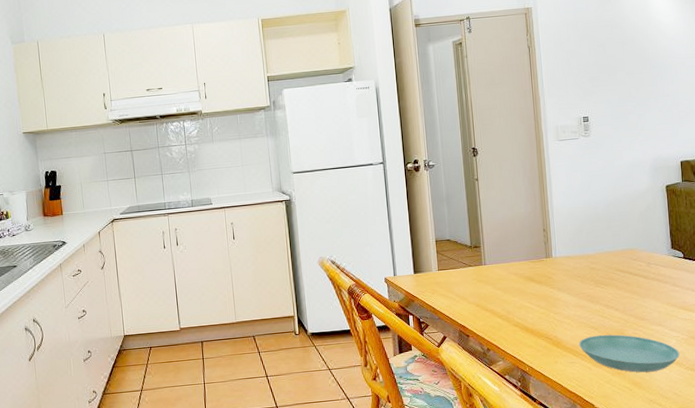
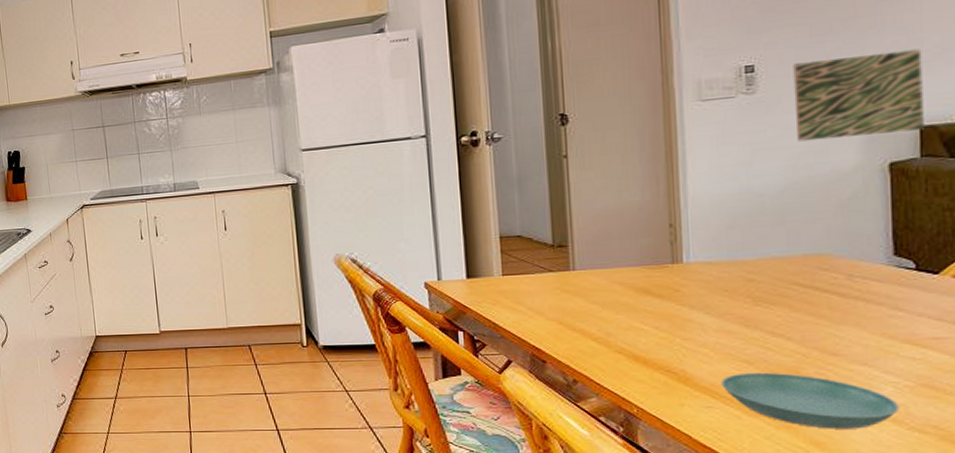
wall art: none [610,109,683,171] -> present [793,49,924,142]

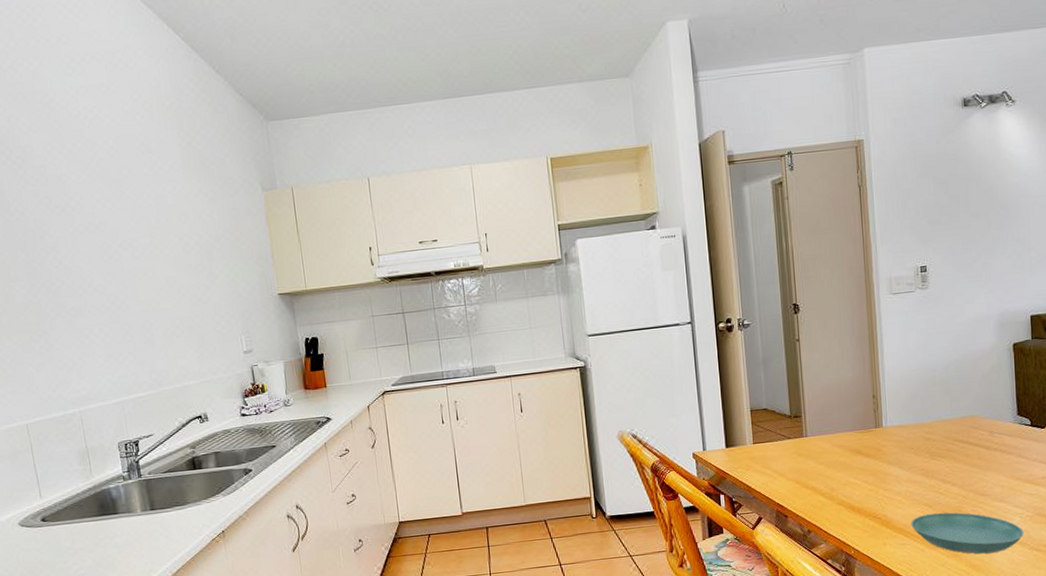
wall art: present [793,49,924,142] -> none [951,256,1033,328]

